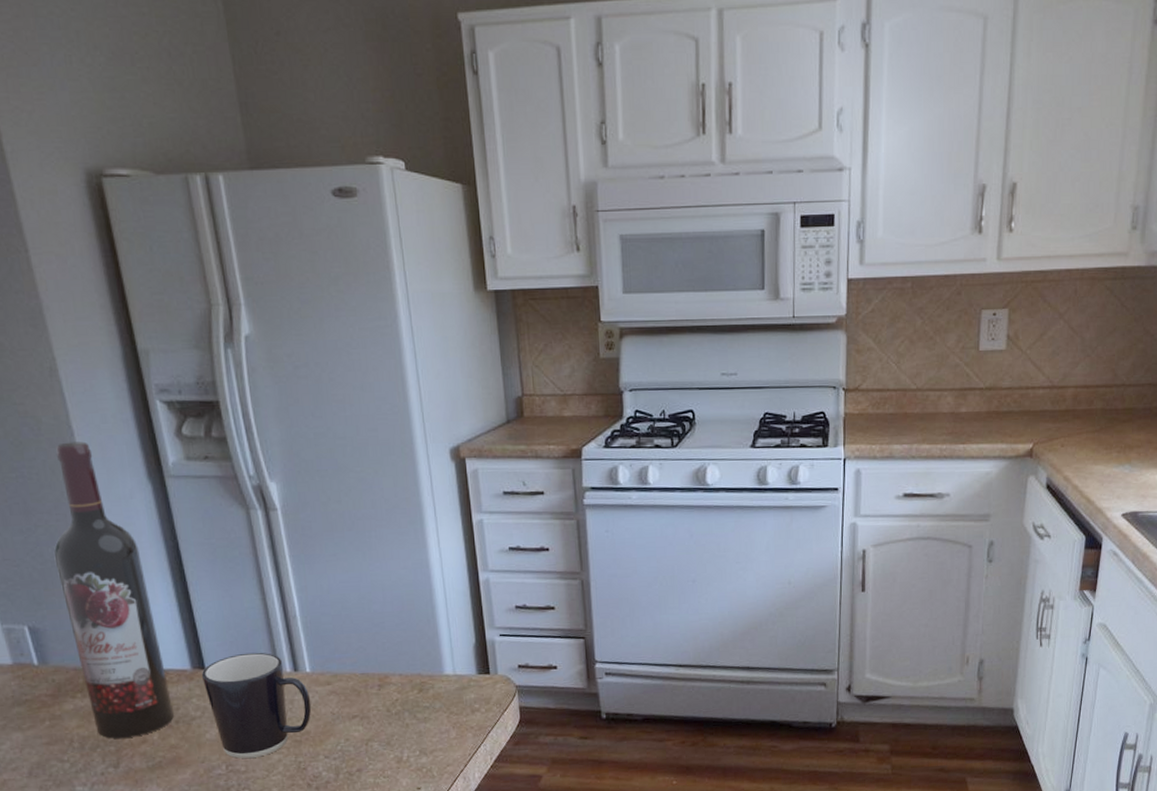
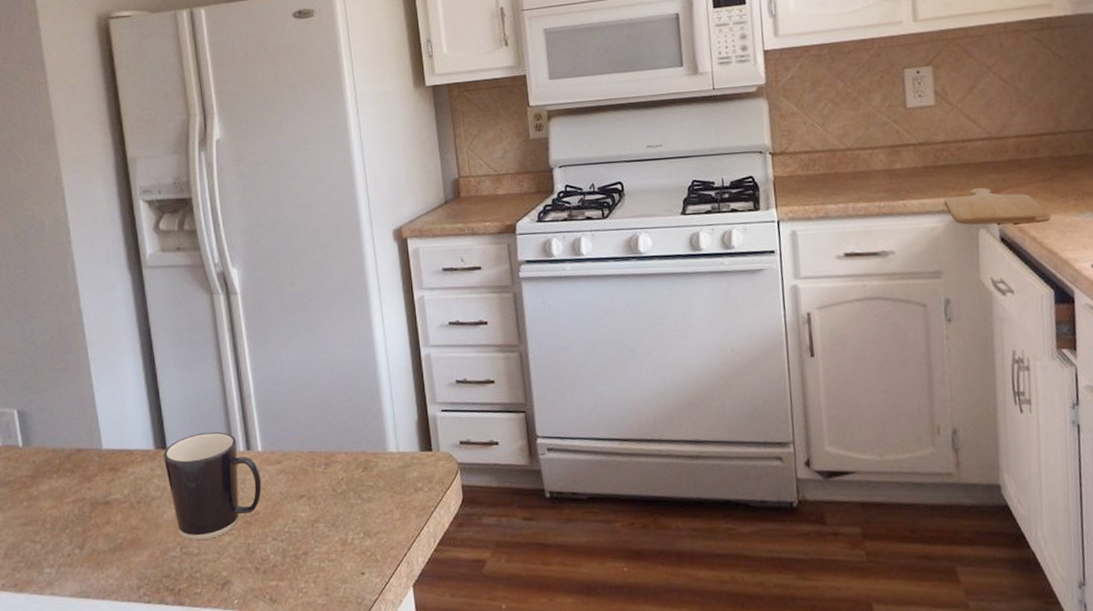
wine bottle: present [53,441,175,739] -> none [44,239,137,520]
chopping board: none [1001,435,1094,473] -> present [944,187,1051,225]

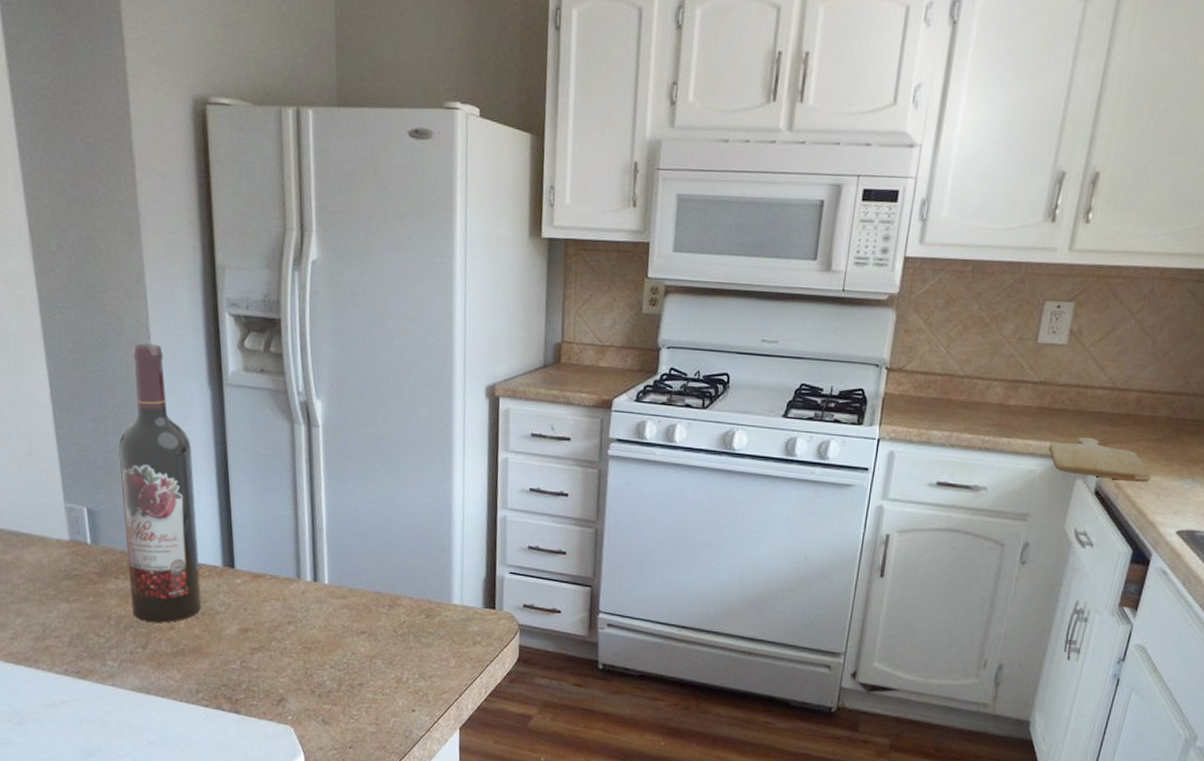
wine bottle: none [44,239,137,520] -> present [118,343,202,623]
mug: present [163,431,262,540] -> none [230,558,325,658]

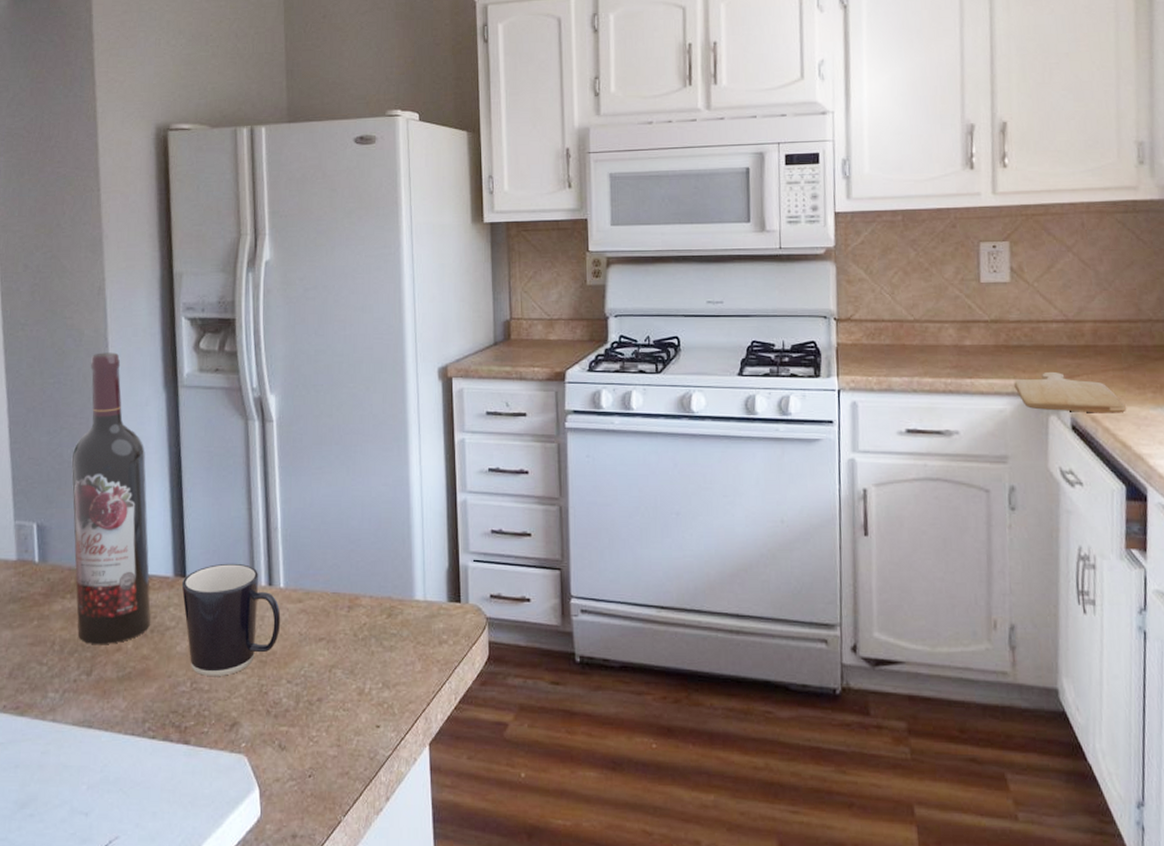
mug: none [230,558,325,658] -> present [181,563,281,676]

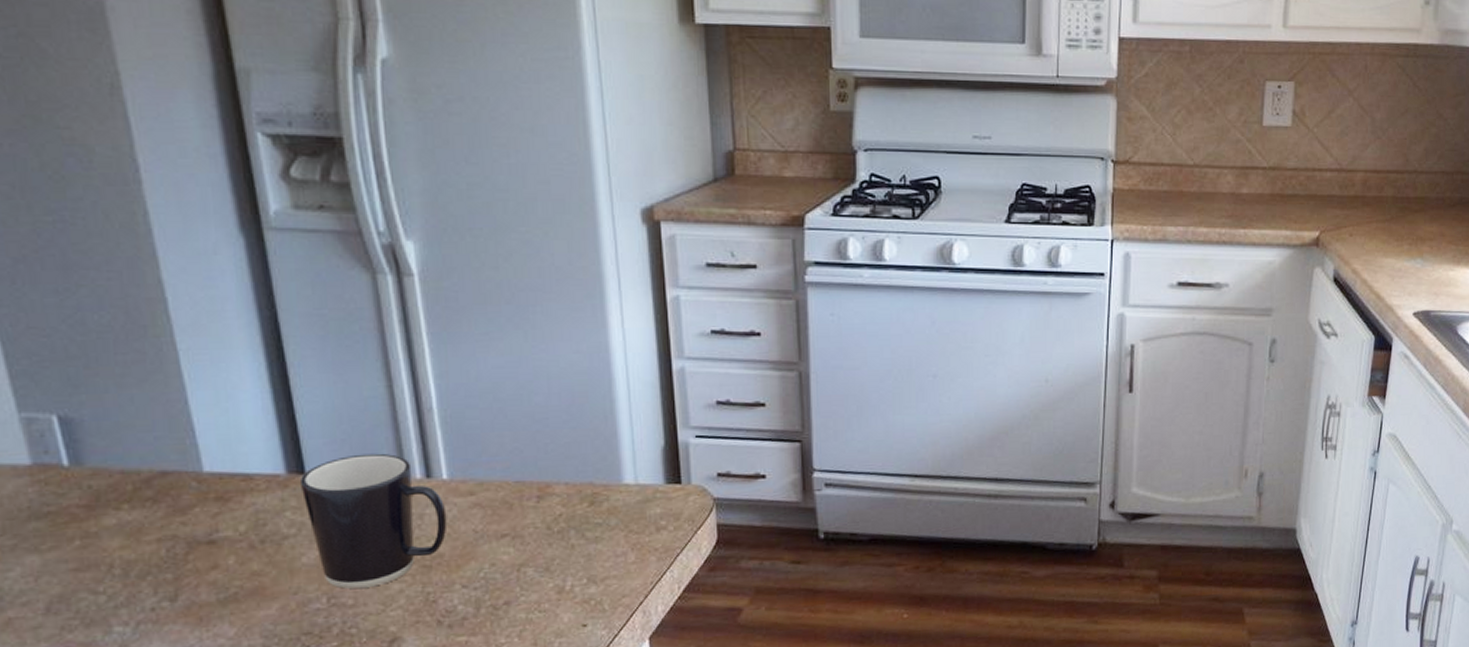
wine bottle: present [71,352,151,644] -> none [101,180,260,563]
chopping board: present [1014,371,1126,413] -> none [1285,222,1384,265]

